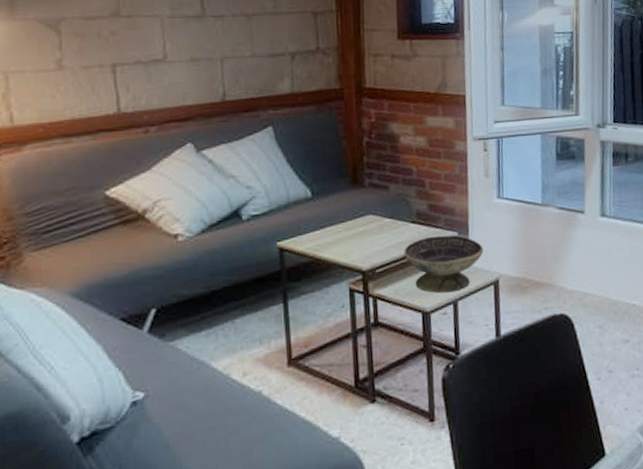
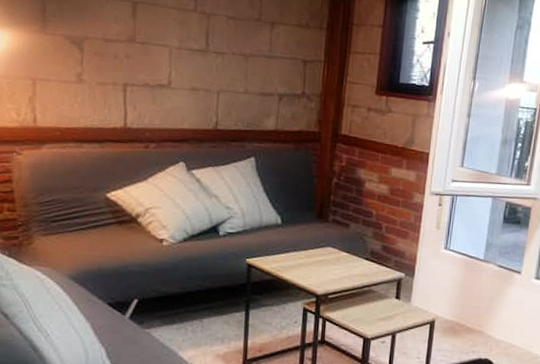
decorative bowl: present [404,235,484,293] -> none [355,273,426,325]

